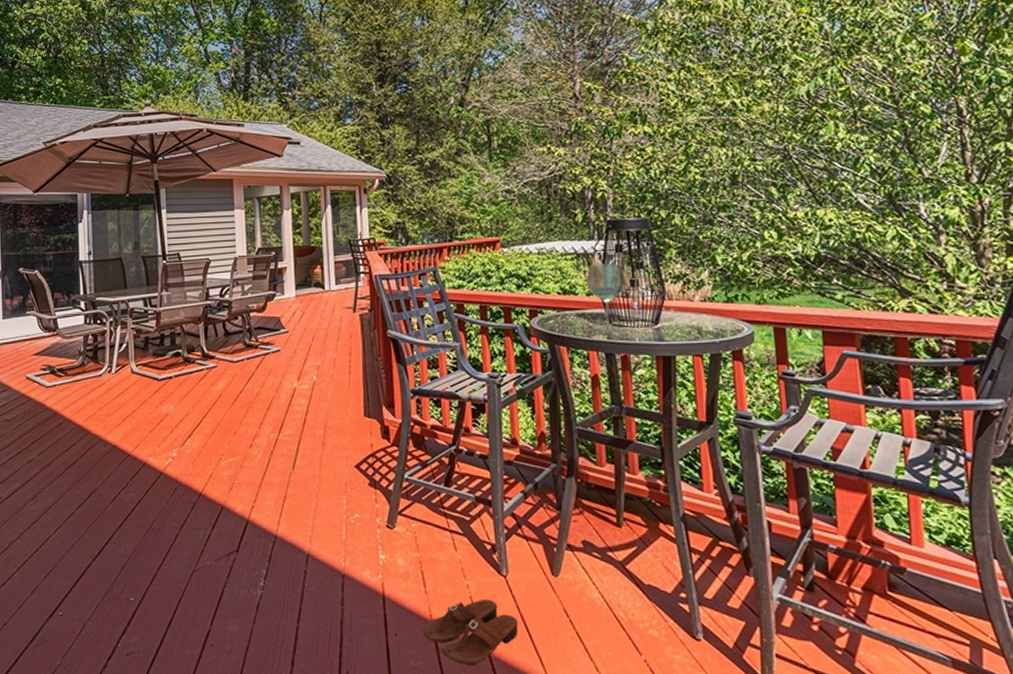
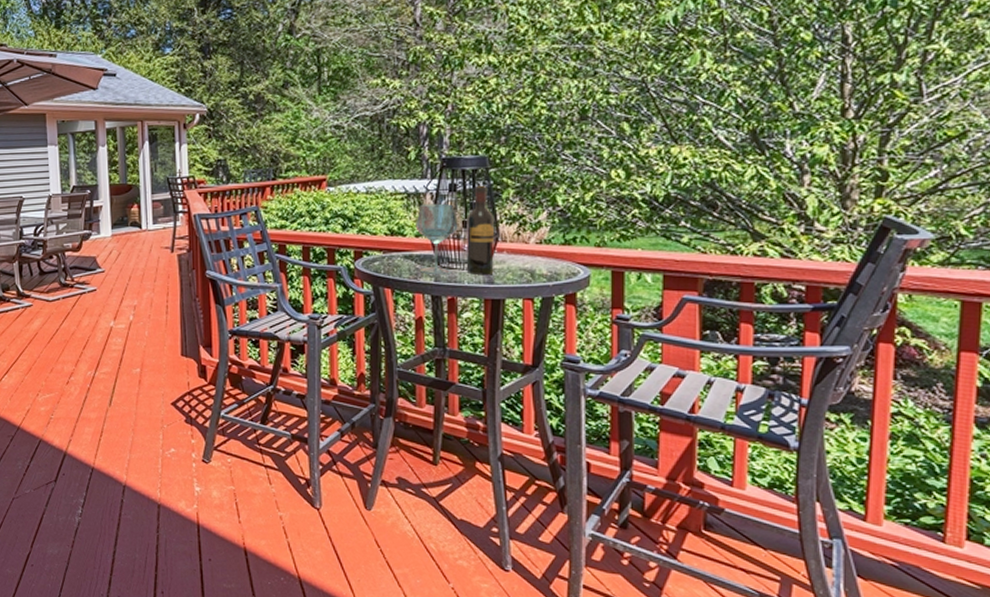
flip-flop: present [423,598,518,665] -> none [236,529,329,588]
wine bottle: none [634,245,663,333] -> present [466,185,495,276]

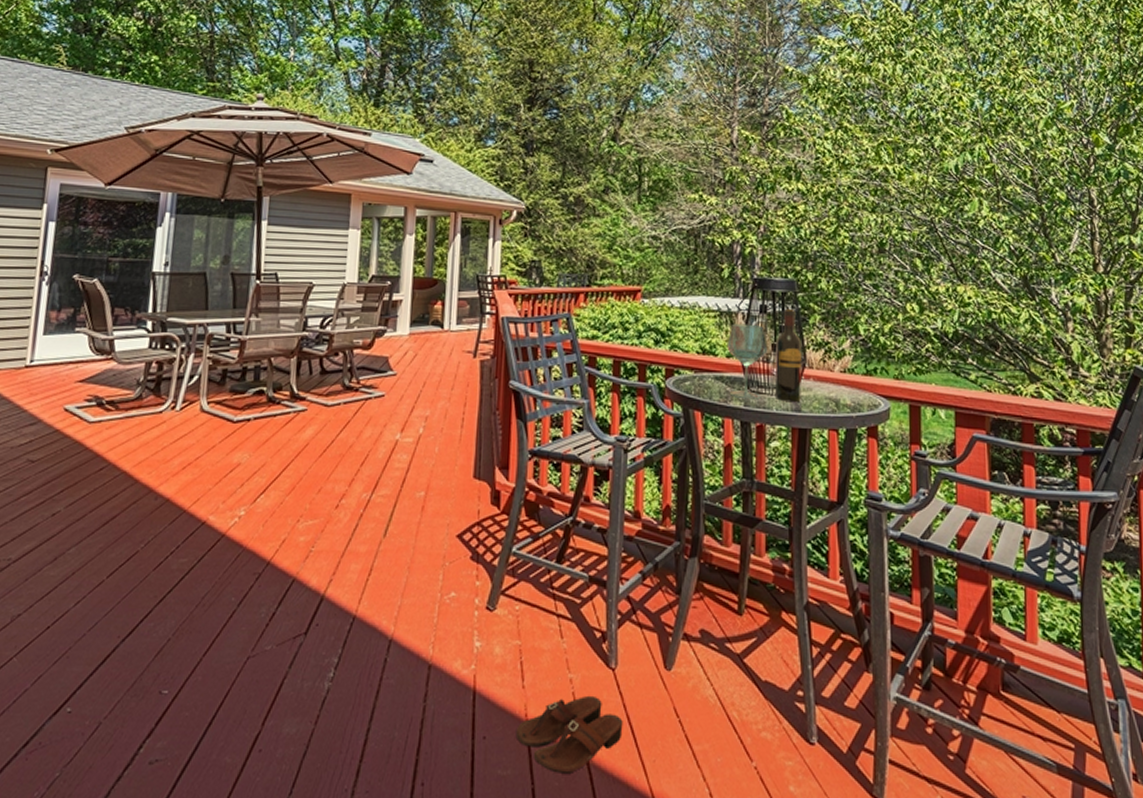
flip-flop: none [236,529,329,588] -> present [515,695,623,773]

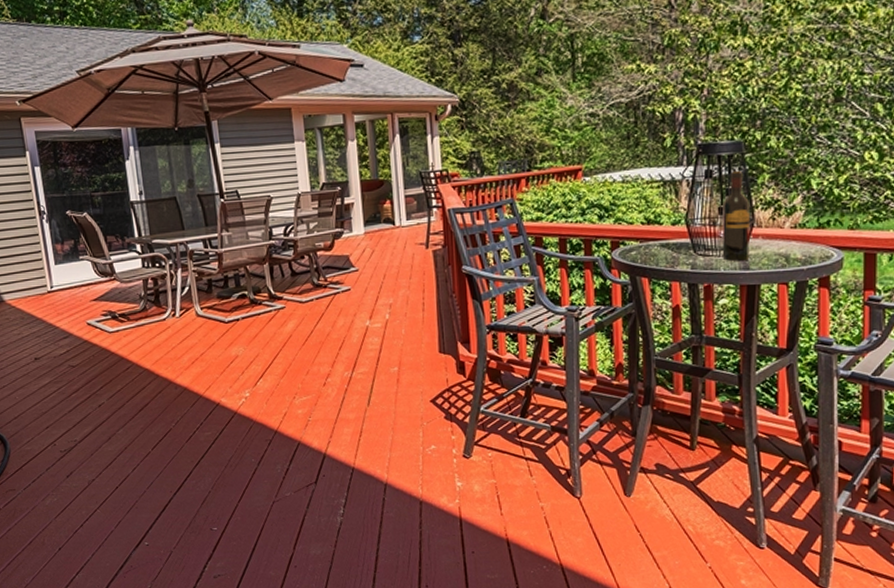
flip-flop: present [515,695,623,773] -> none [498,518,590,576]
wine glass: present [727,323,768,400] -> none [672,190,714,263]

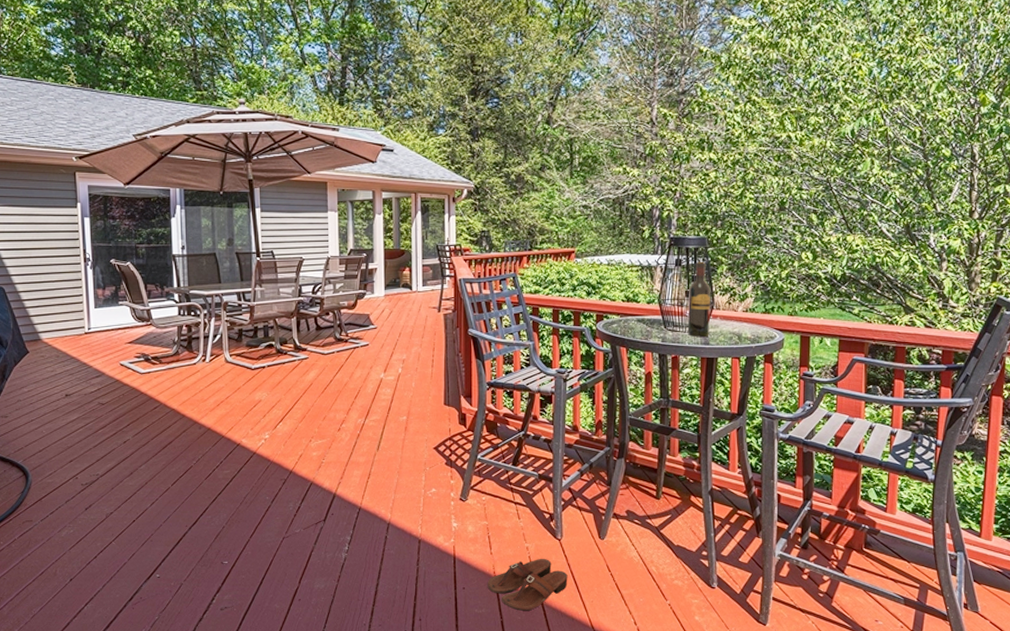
flip-flop: none [498,518,590,576] -> present [487,558,568,611]

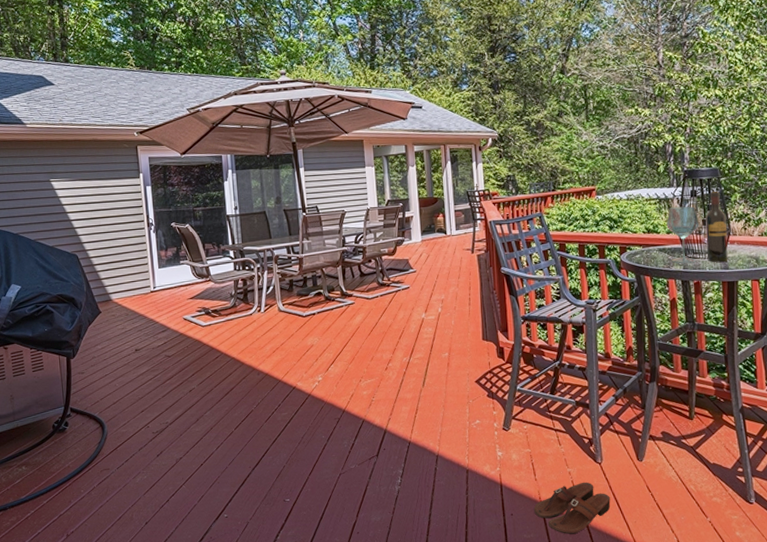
wine glass: none [647,275,682,337] -> present [666,206,699,264]

